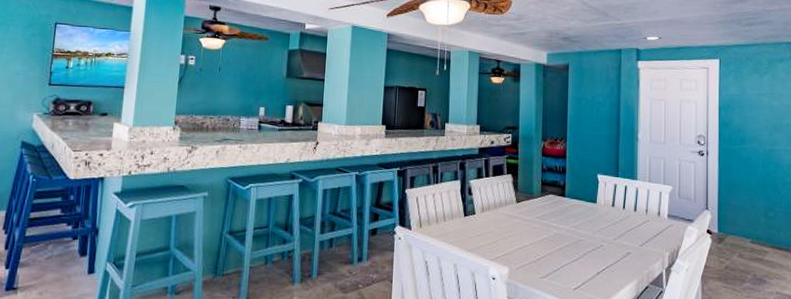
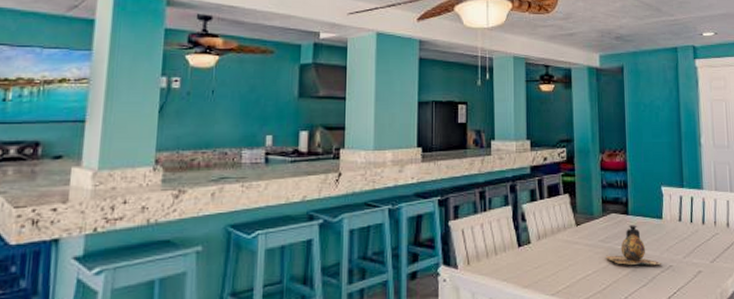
vase: none [542,206,594,243] -> present [606,225,662,265]

